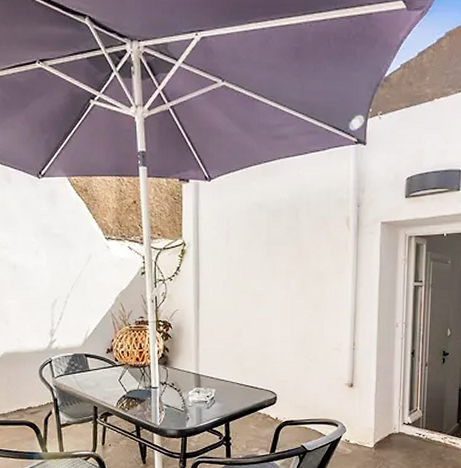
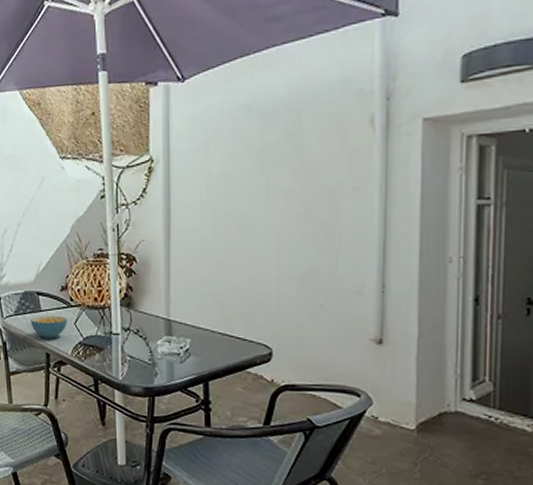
cereal bowl: none [79,374,112,394] -> present [30,315,67,338]

